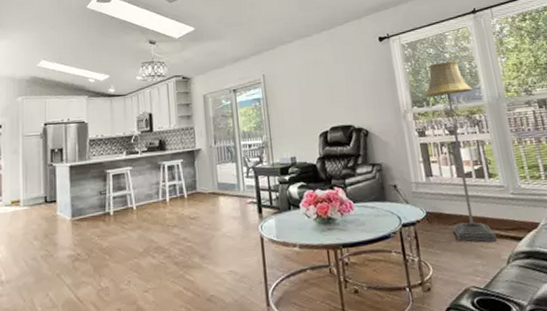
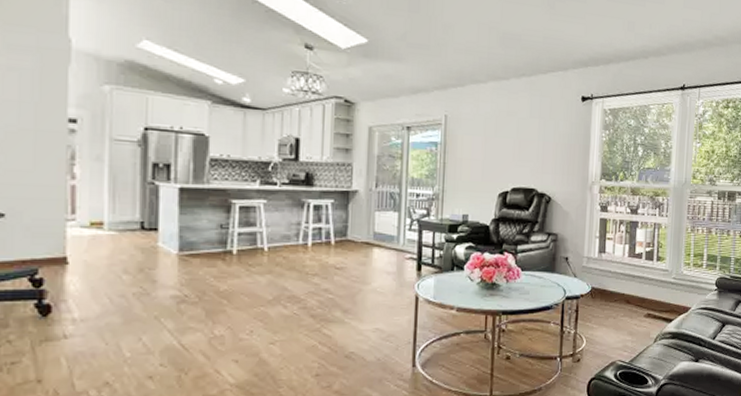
floor lamp: present [424,60,497,242] -> none [613,136,663,321]

